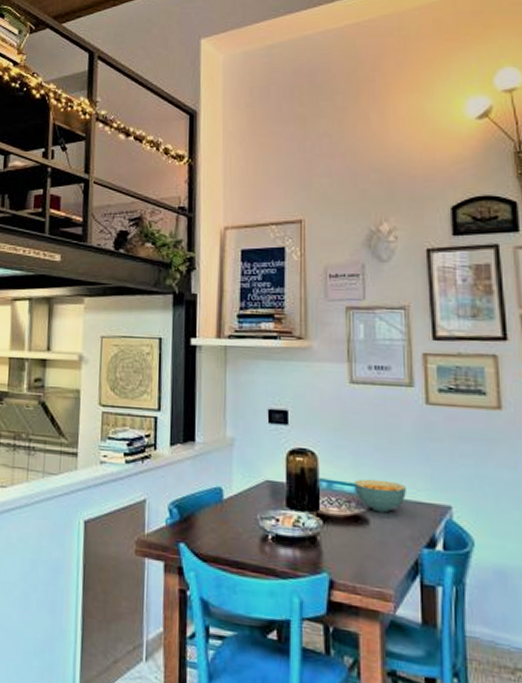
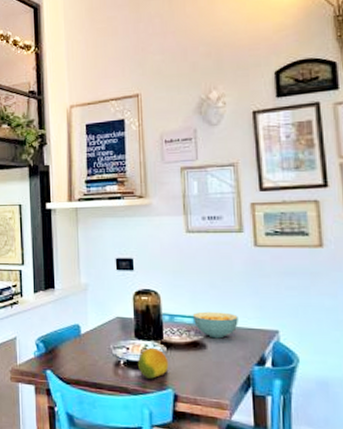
fruit: none [289,519,325,559] -> present [138,347,169,379]

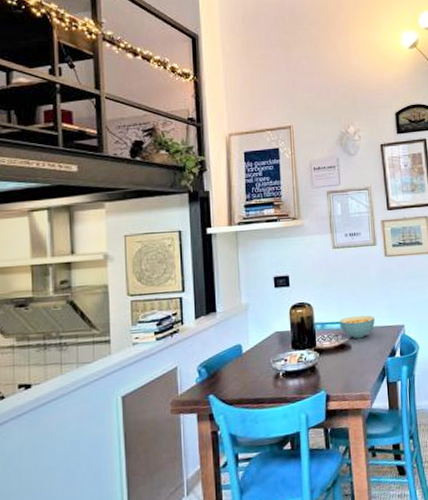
fruit: present [138,347,169,379] -> none [295,355,321,385]

